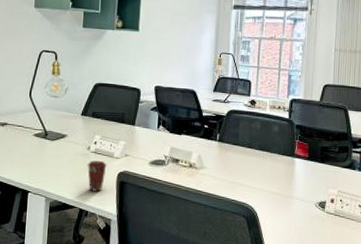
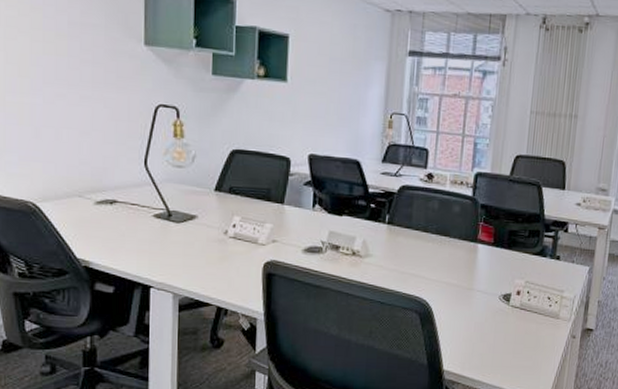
coffee cup: present [87,161,107,192] -> none [224,248,250,286]

